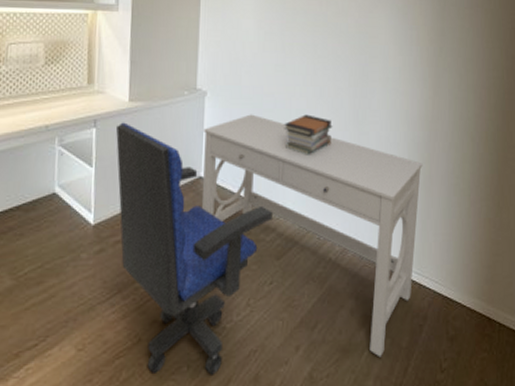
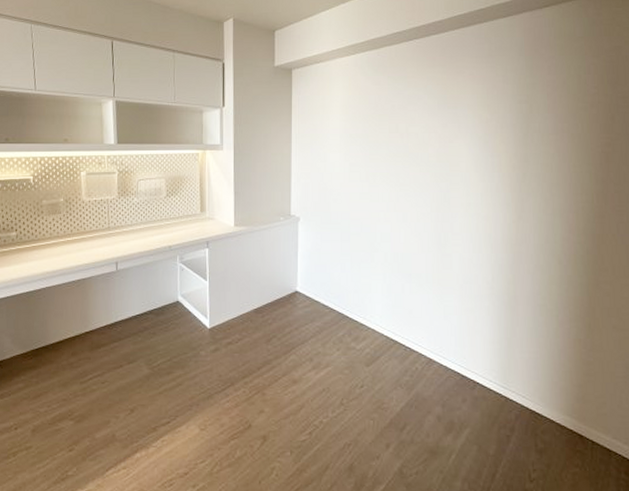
office chair: present [116,122,272,375] -> none [225,244,362,461]
desk: present [201,114,423,357] -> none [298,237,507,462]
book stack: present [283,114,333,155] -> none [369,237,416,274]

